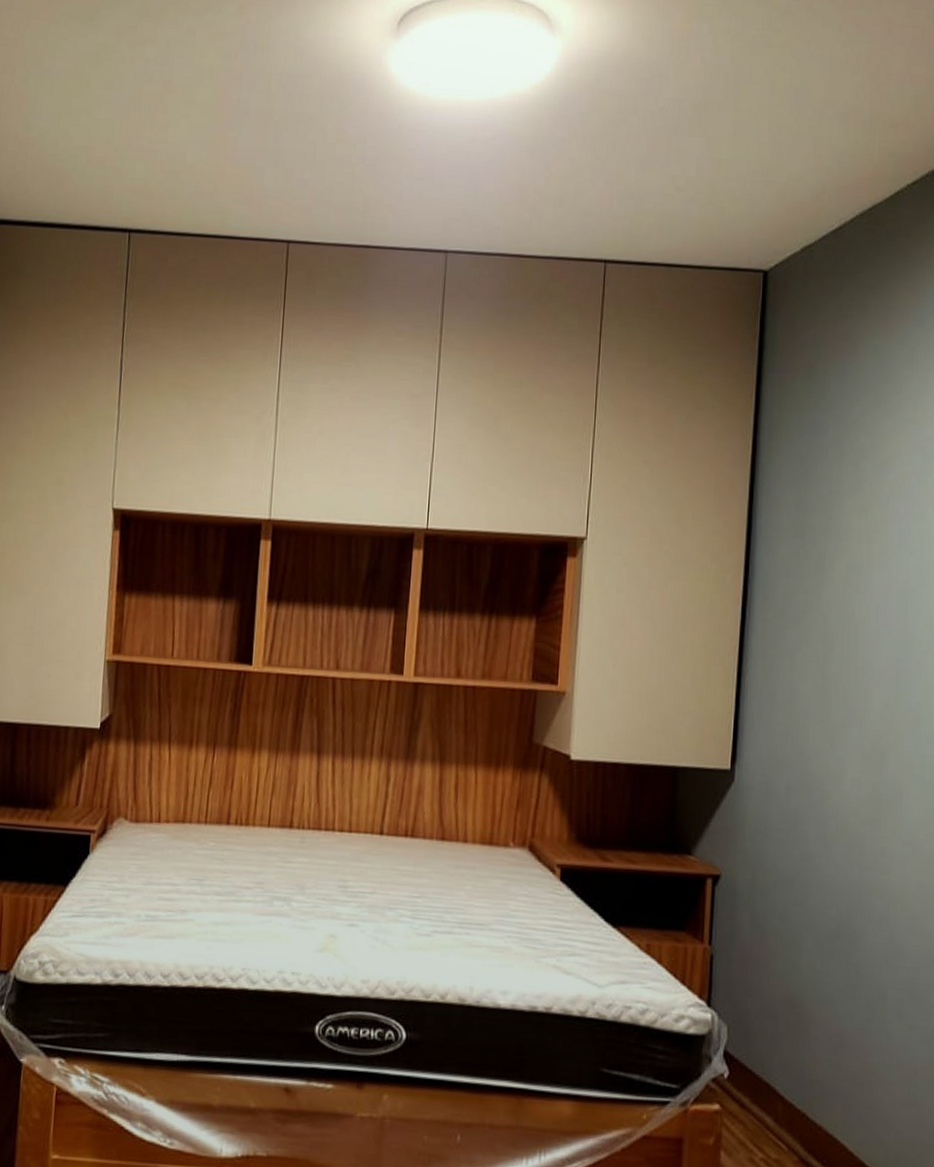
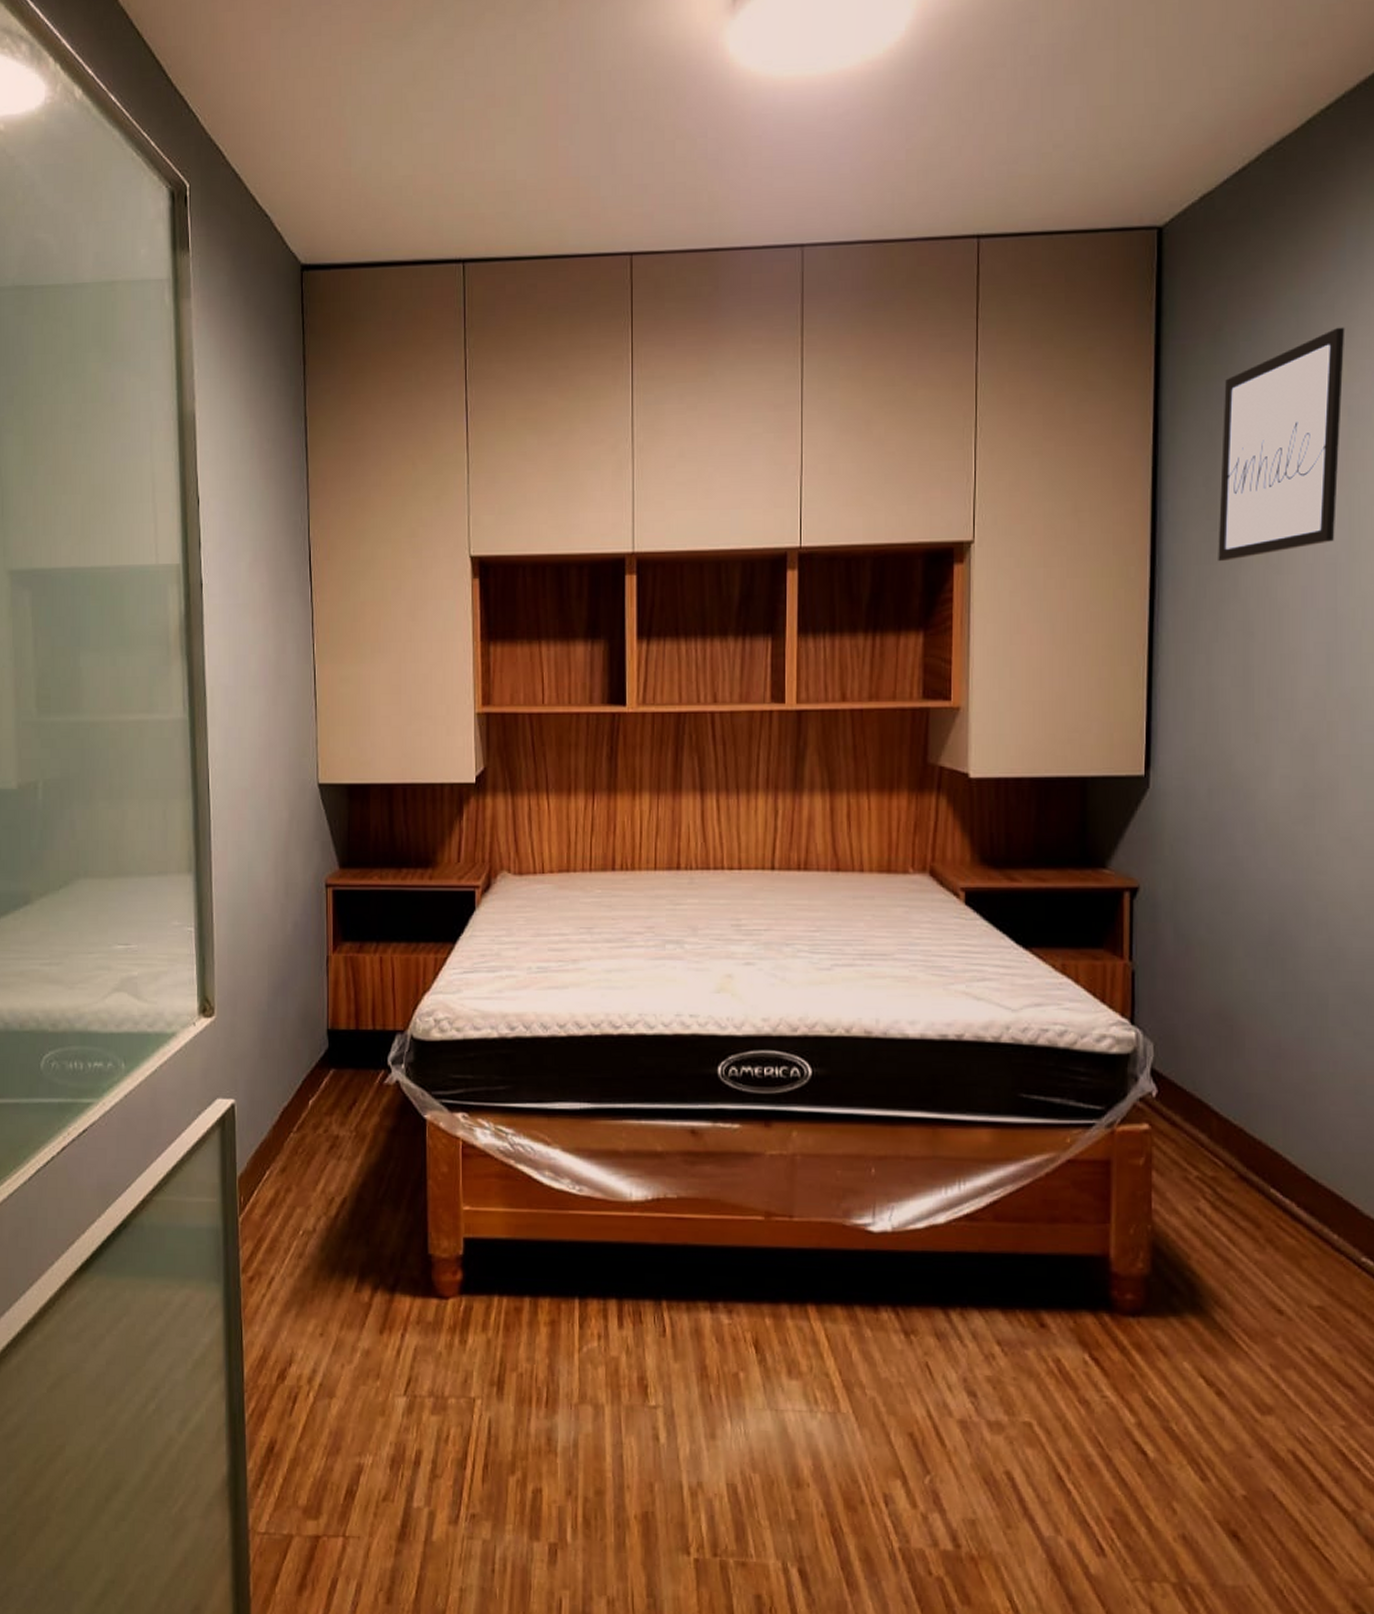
wall art: none [804,376,922,577] -> present [1218,327,1345,562]

